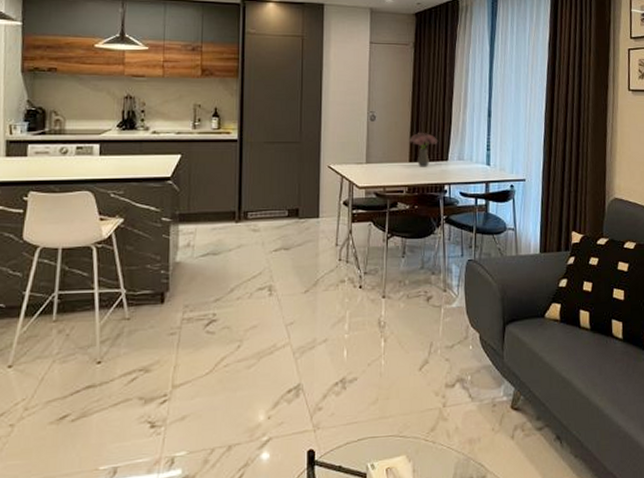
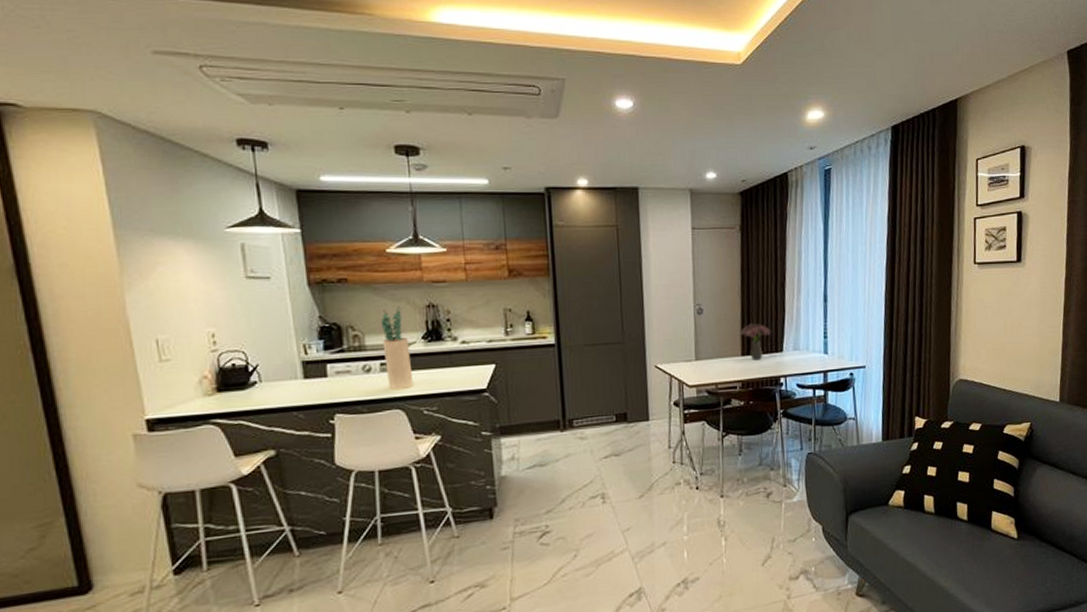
vase: none [80,95,105,173] -> present [380,306,414,391]

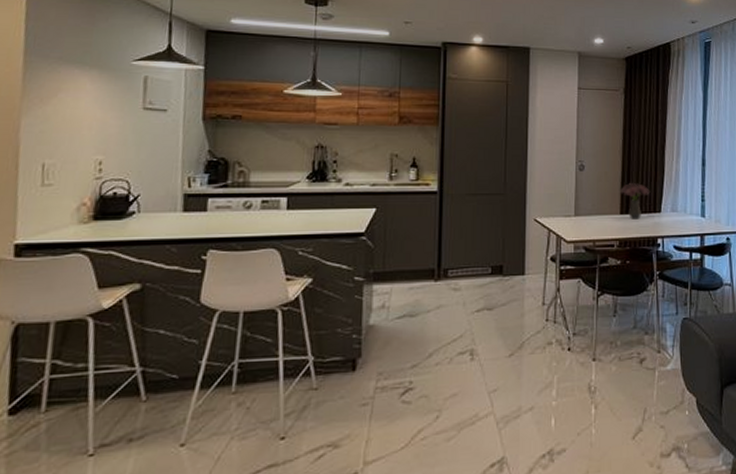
vase: present [380,306,414,391] -> none [266,145,294,229]

